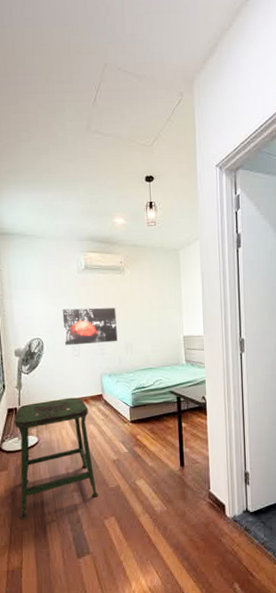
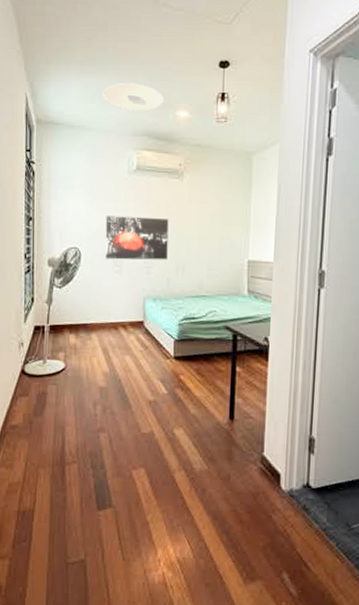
stool: present [14,397,98,520] -> none [36,320,128,455]
ceiling light: none [49,197,102,220] -> present [102,83,164,111]

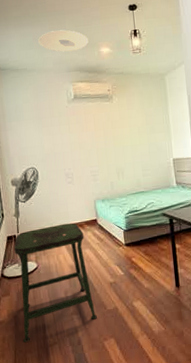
stool: none [36,320,128,455] -> present [14,223,97,343]
wall art: present [105,216,169,260] -> none [54,134,109,174]

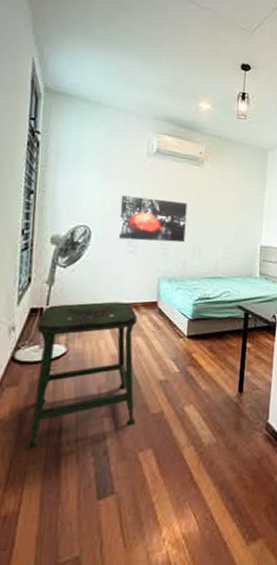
ceiling light: present [38,29,89,52] -> none [123,66,187,98]
wall art: none [54,134,109,174] -> present [119,195,188,243]

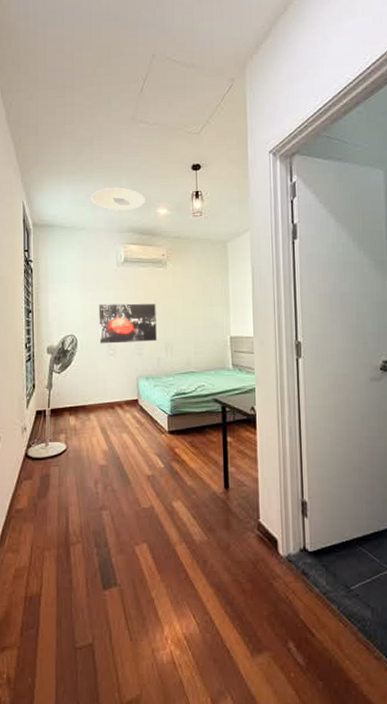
stool: present [25,301,138,450] -> none [41,401,129,538]
ceiling light: none [123,66,187,98] -> present [91,187,145,211]

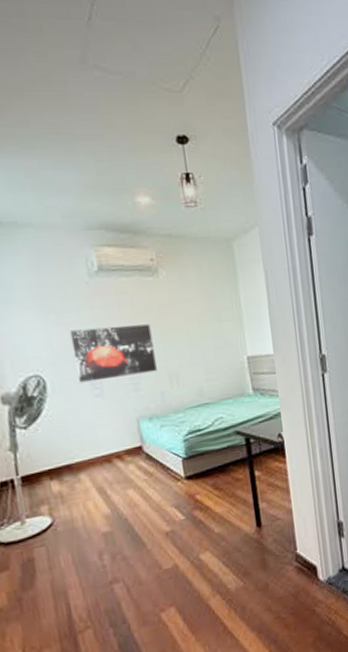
ceiling light: present [91,187,145,211] -> none [33,164,117,199]

